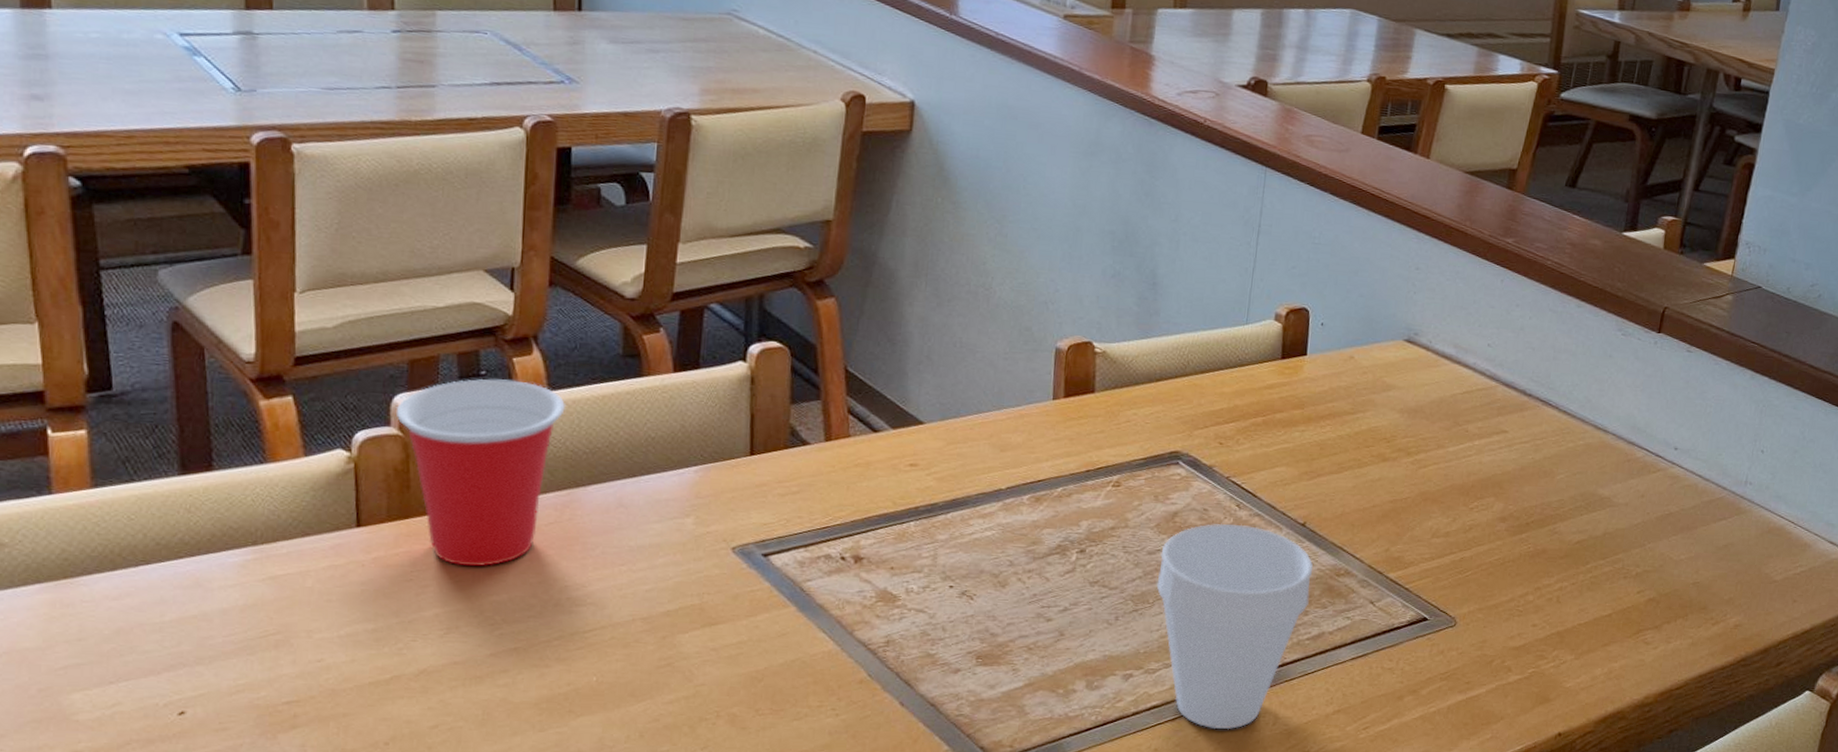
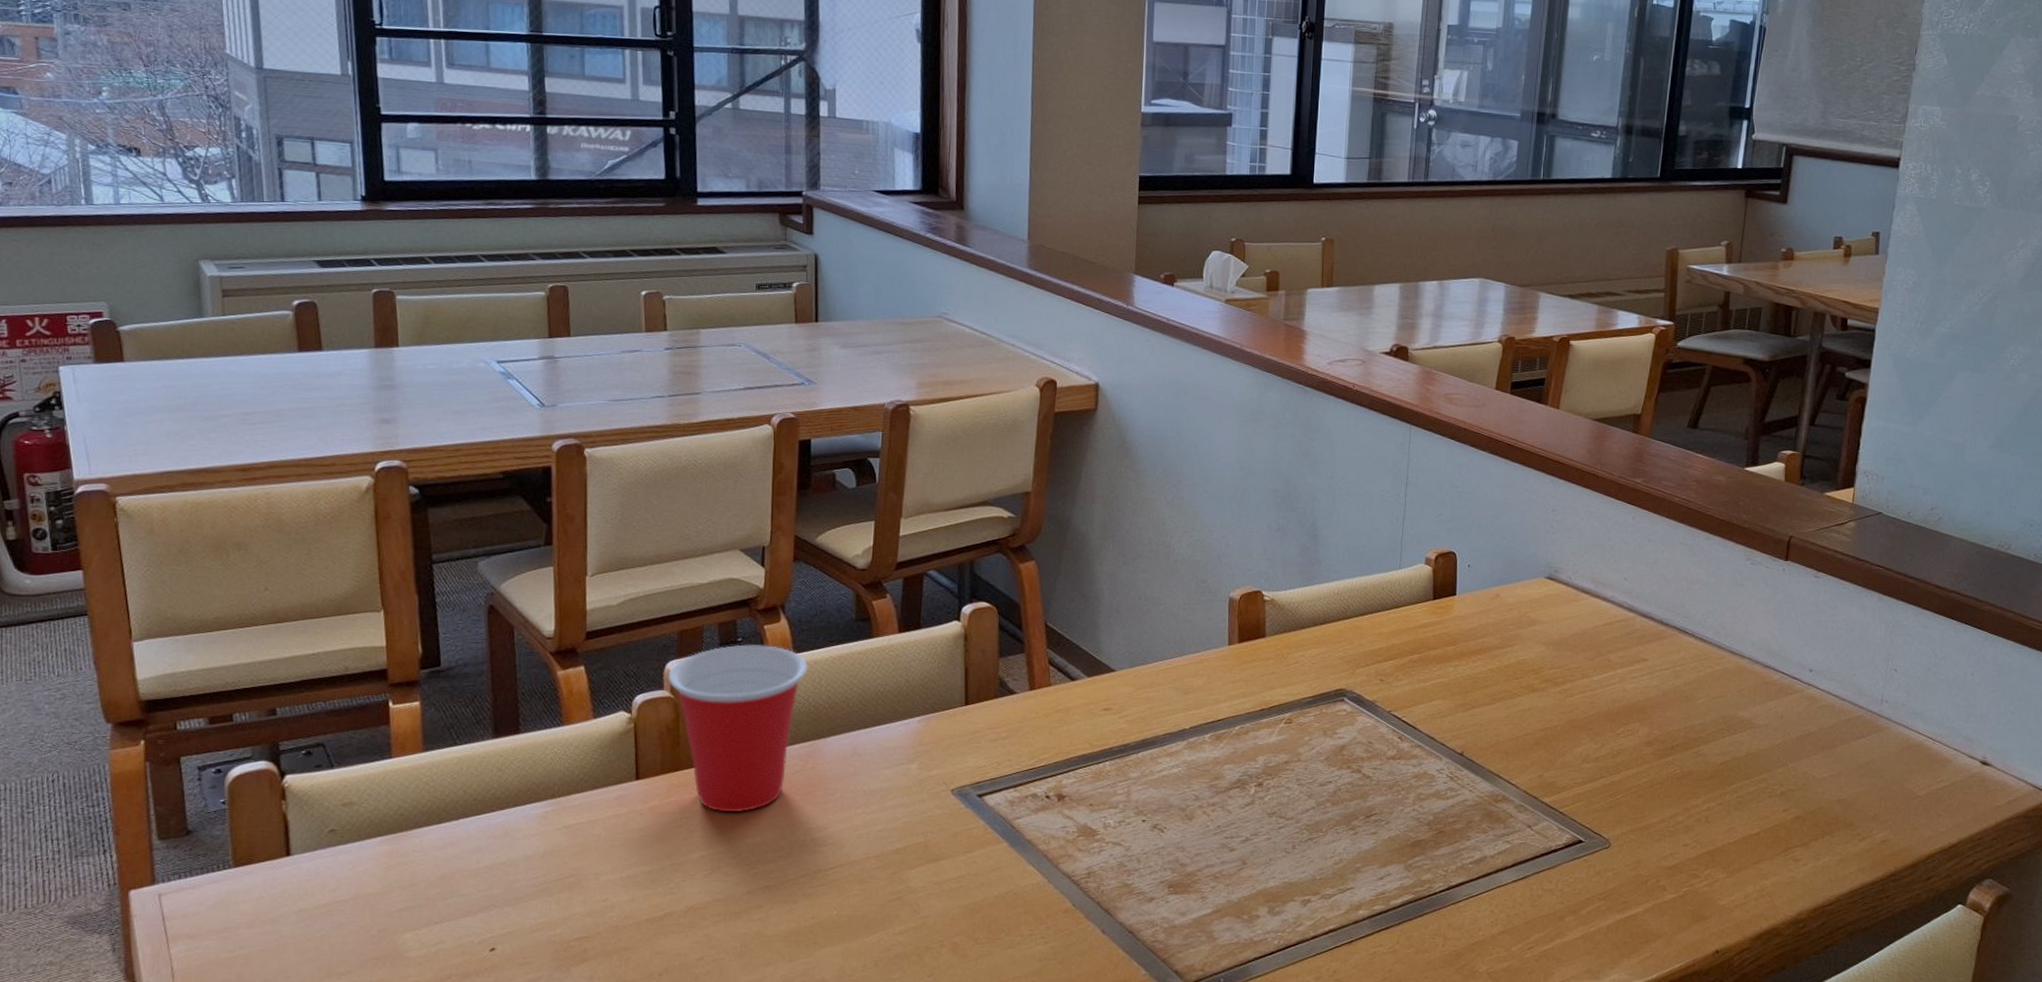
cup: present [1156,523,1313,730] -> none [1328,755,1473,952]

